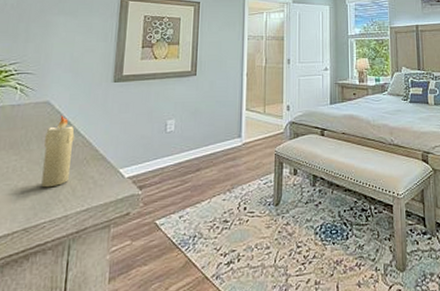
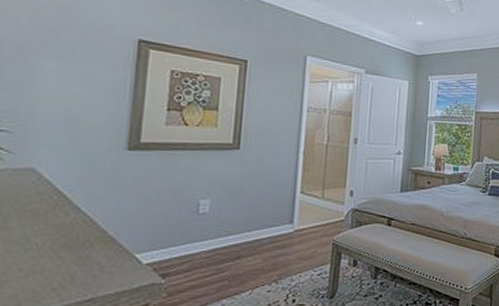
candle: present [41,115,75,188] -> none [25,187,73,273]

